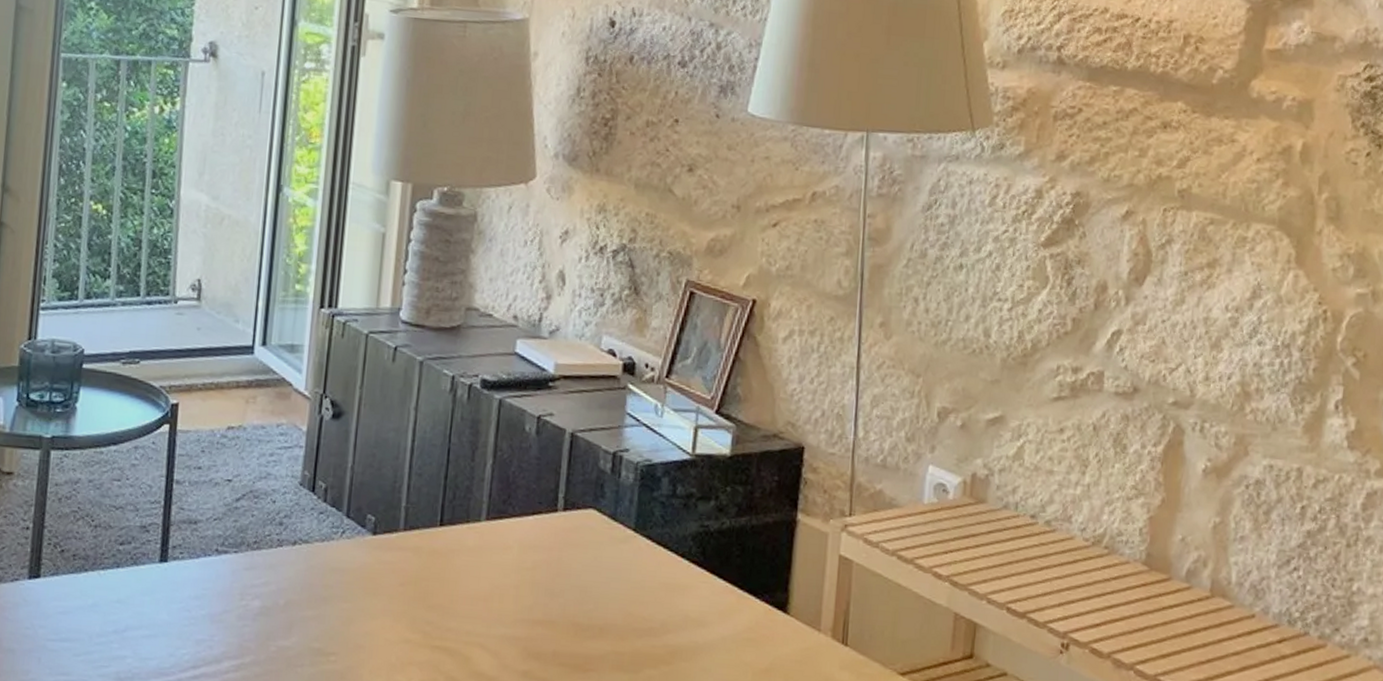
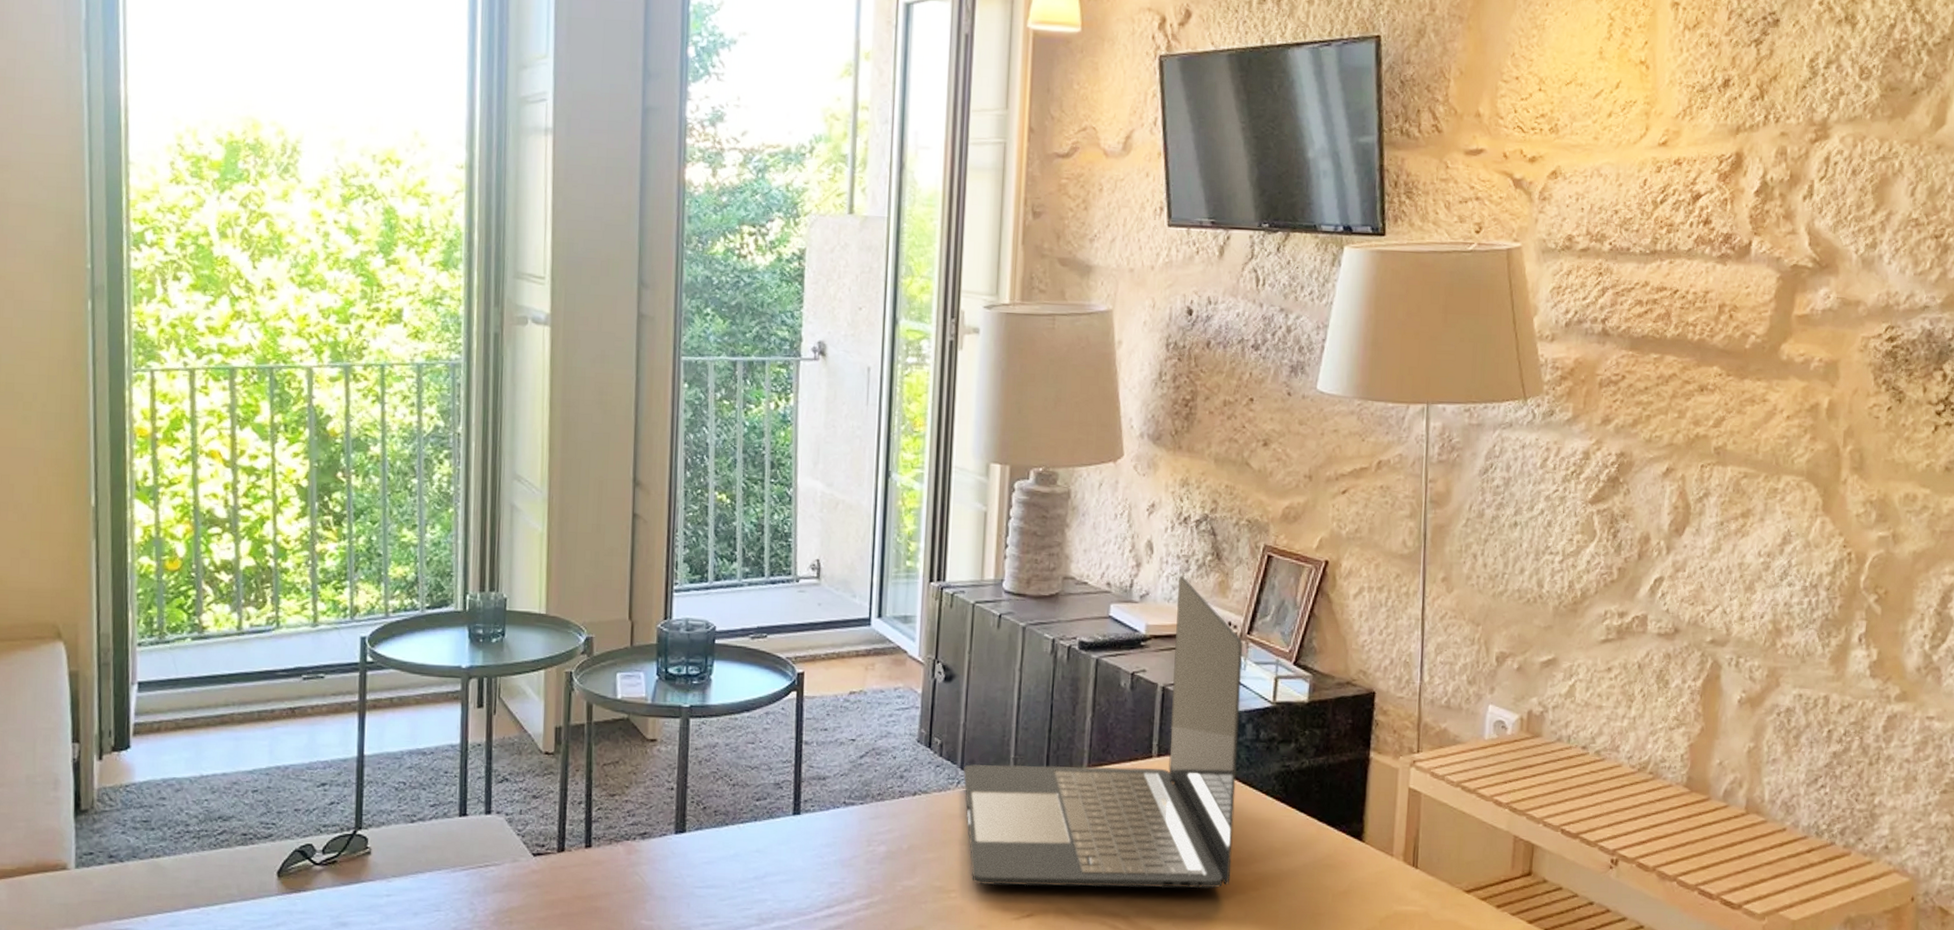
laptop: none [348,311,661,661] -> present [963,576,1243,889]

